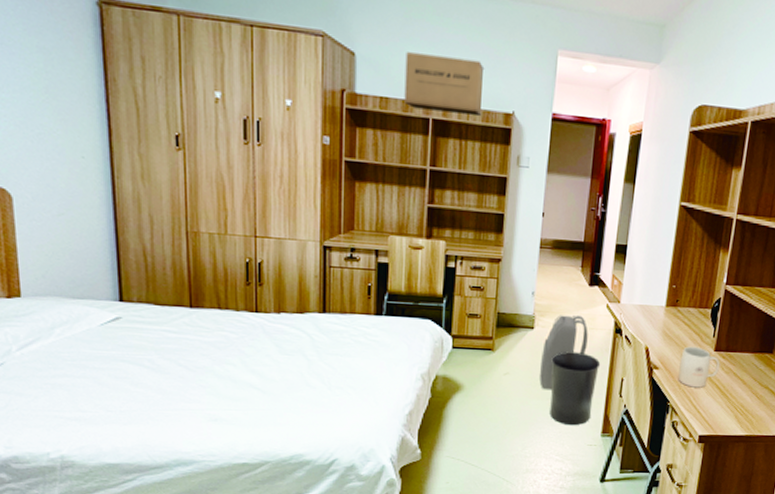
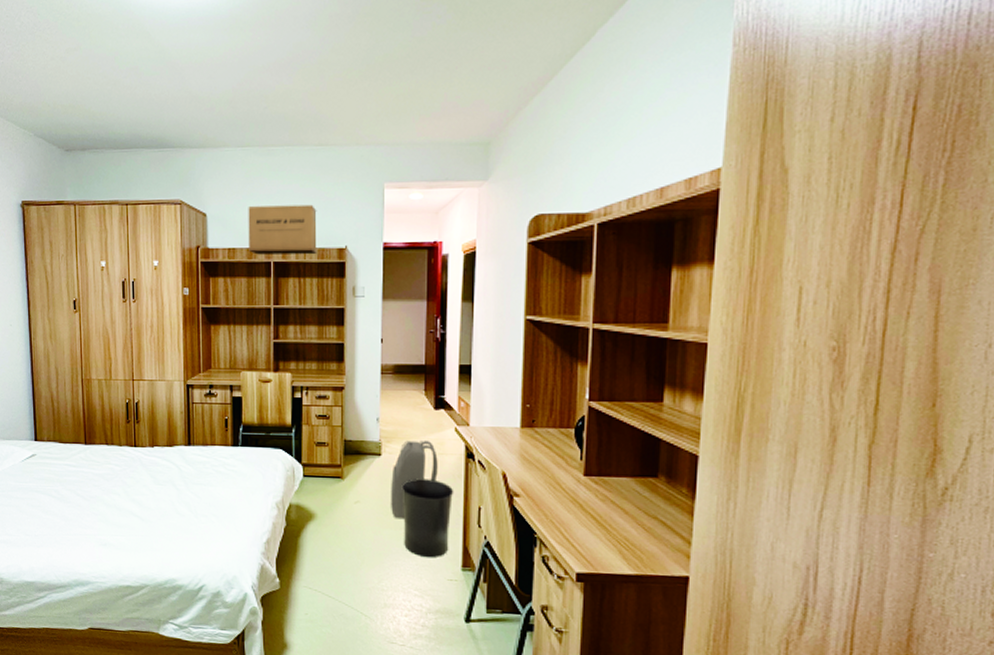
mug: present [678,346,720,388] -> none [543,470,593,518]

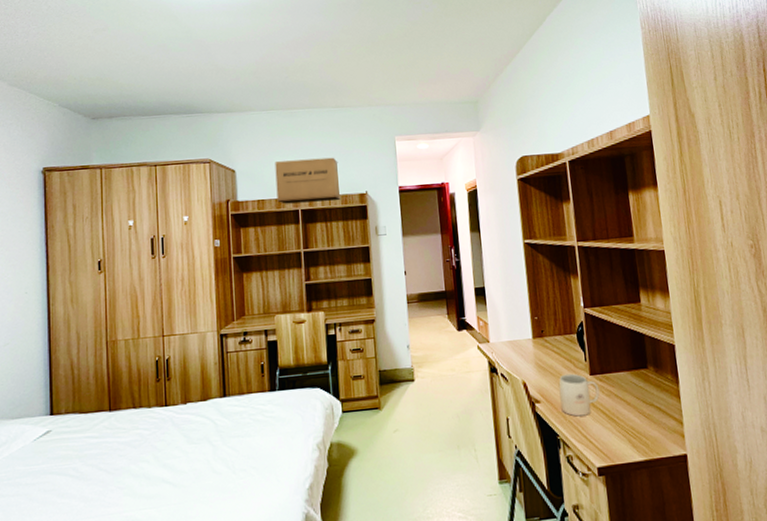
backpack: present [391,439,438,520] -> none [425,360,467,442]
waste bin: present [401,478,454,557] -> none [436,397,484,476]
mug: none [543,470,593,518] -> present [558,373,600,417]

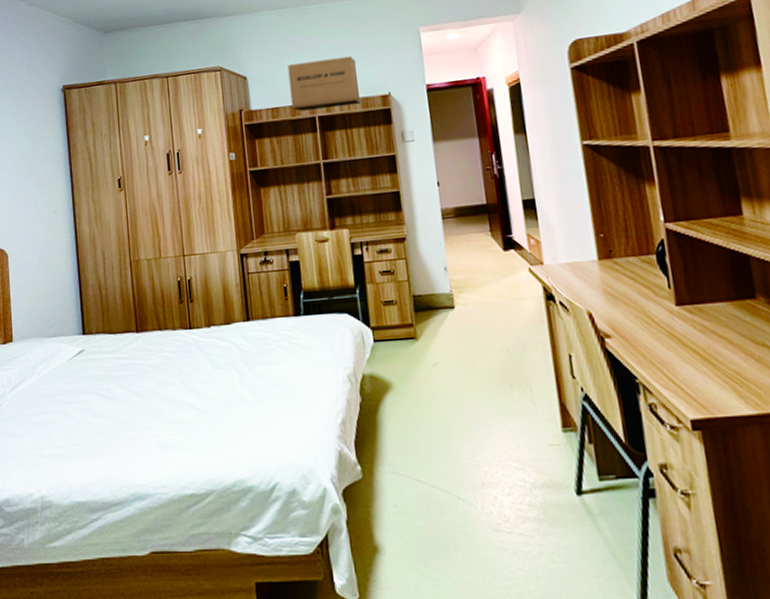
mug: present [558,373,600,417] -> none [634,303,691,356]

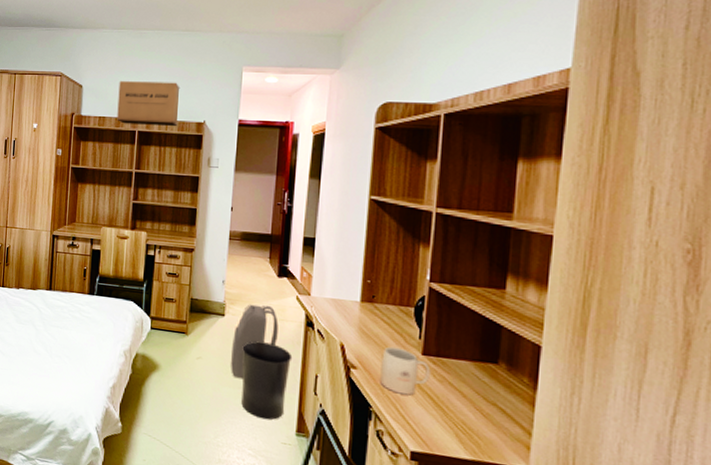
backpack: none [468,285,519,379] -> present [231,304,279,379]
waste bin: none [481,328,543,420] -> present [241,341,293,420]
mug: none [634,303,691,356] -> present [380,346,431,396]

